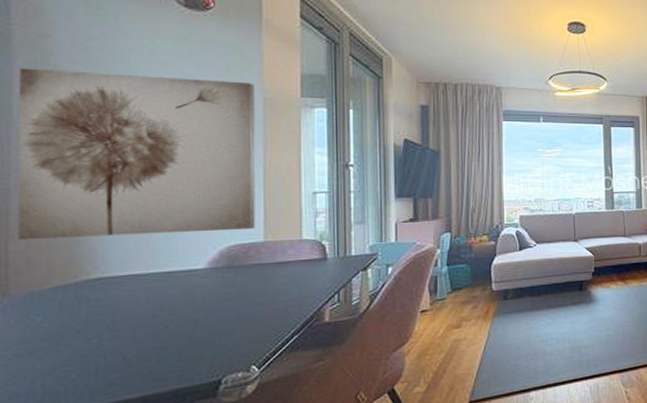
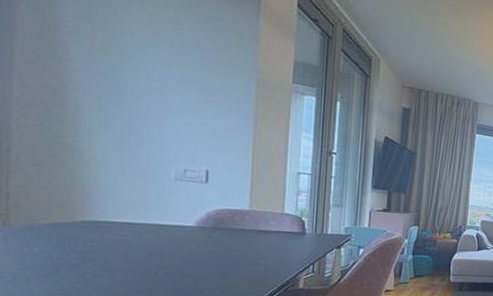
wall art: present [17,68,256,239] -> none [17,12,249,197]

